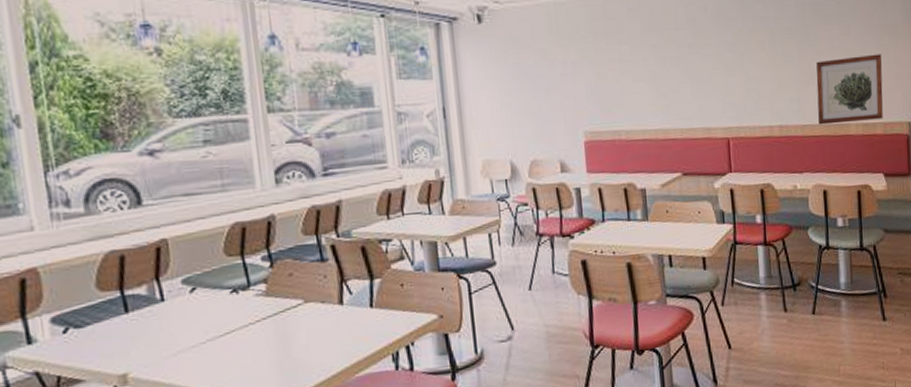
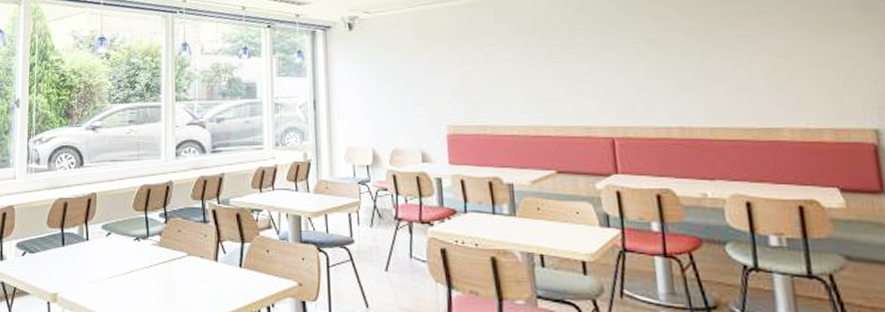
wall art: present [816,54,883,125] -> none [728,51,833,128]

